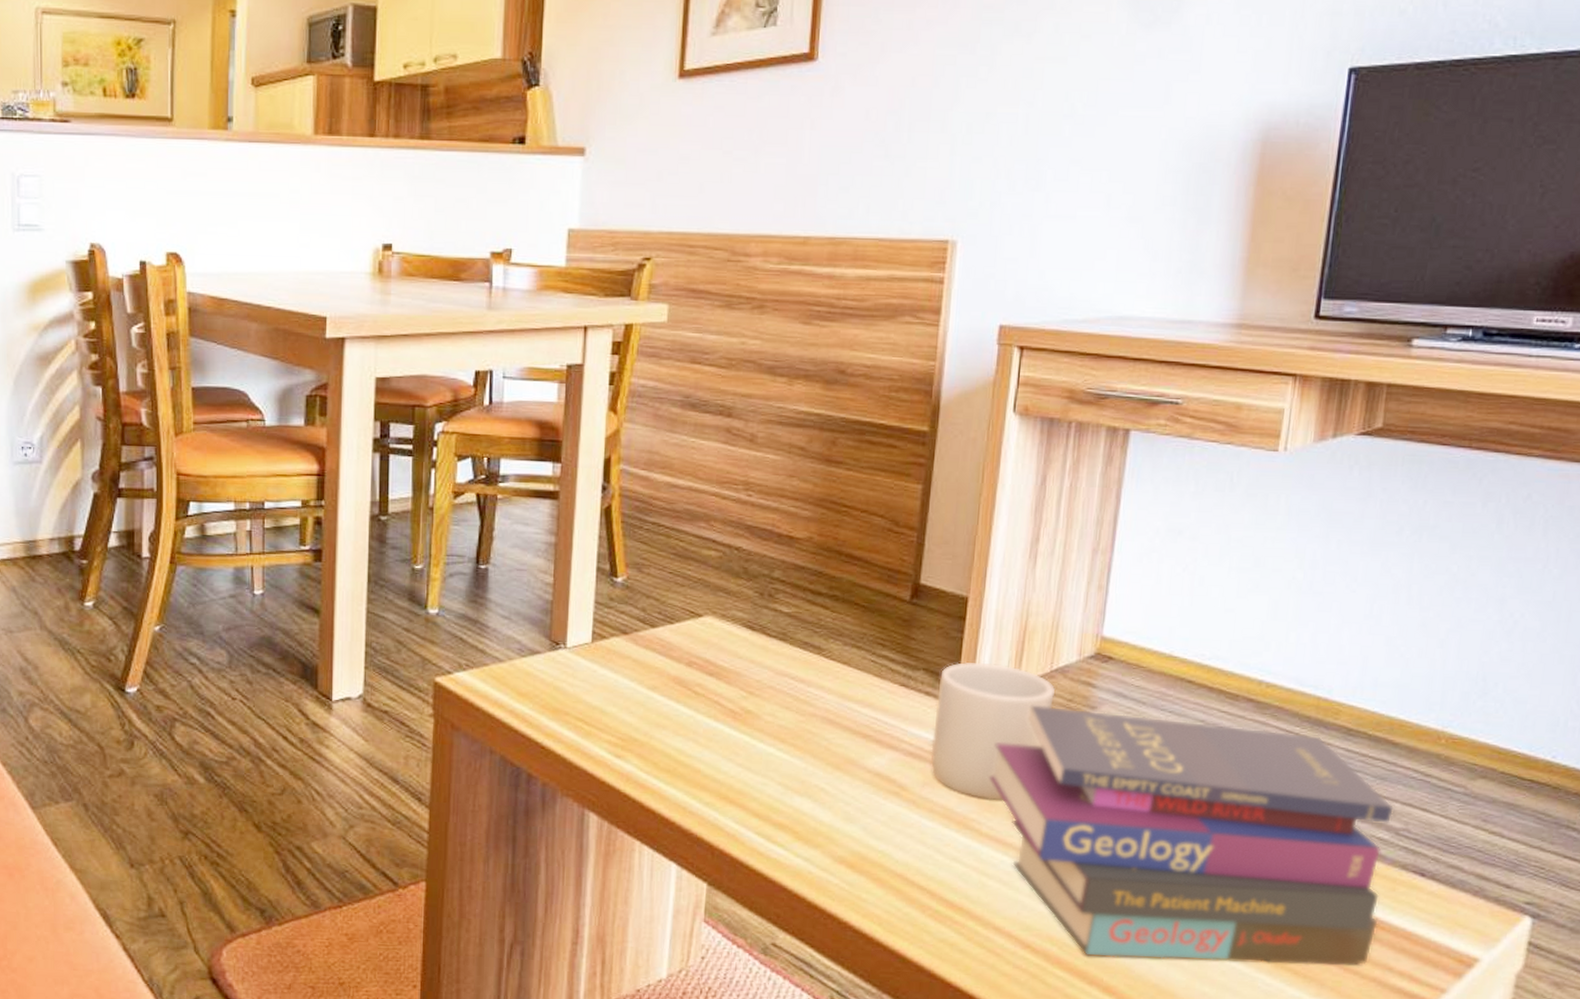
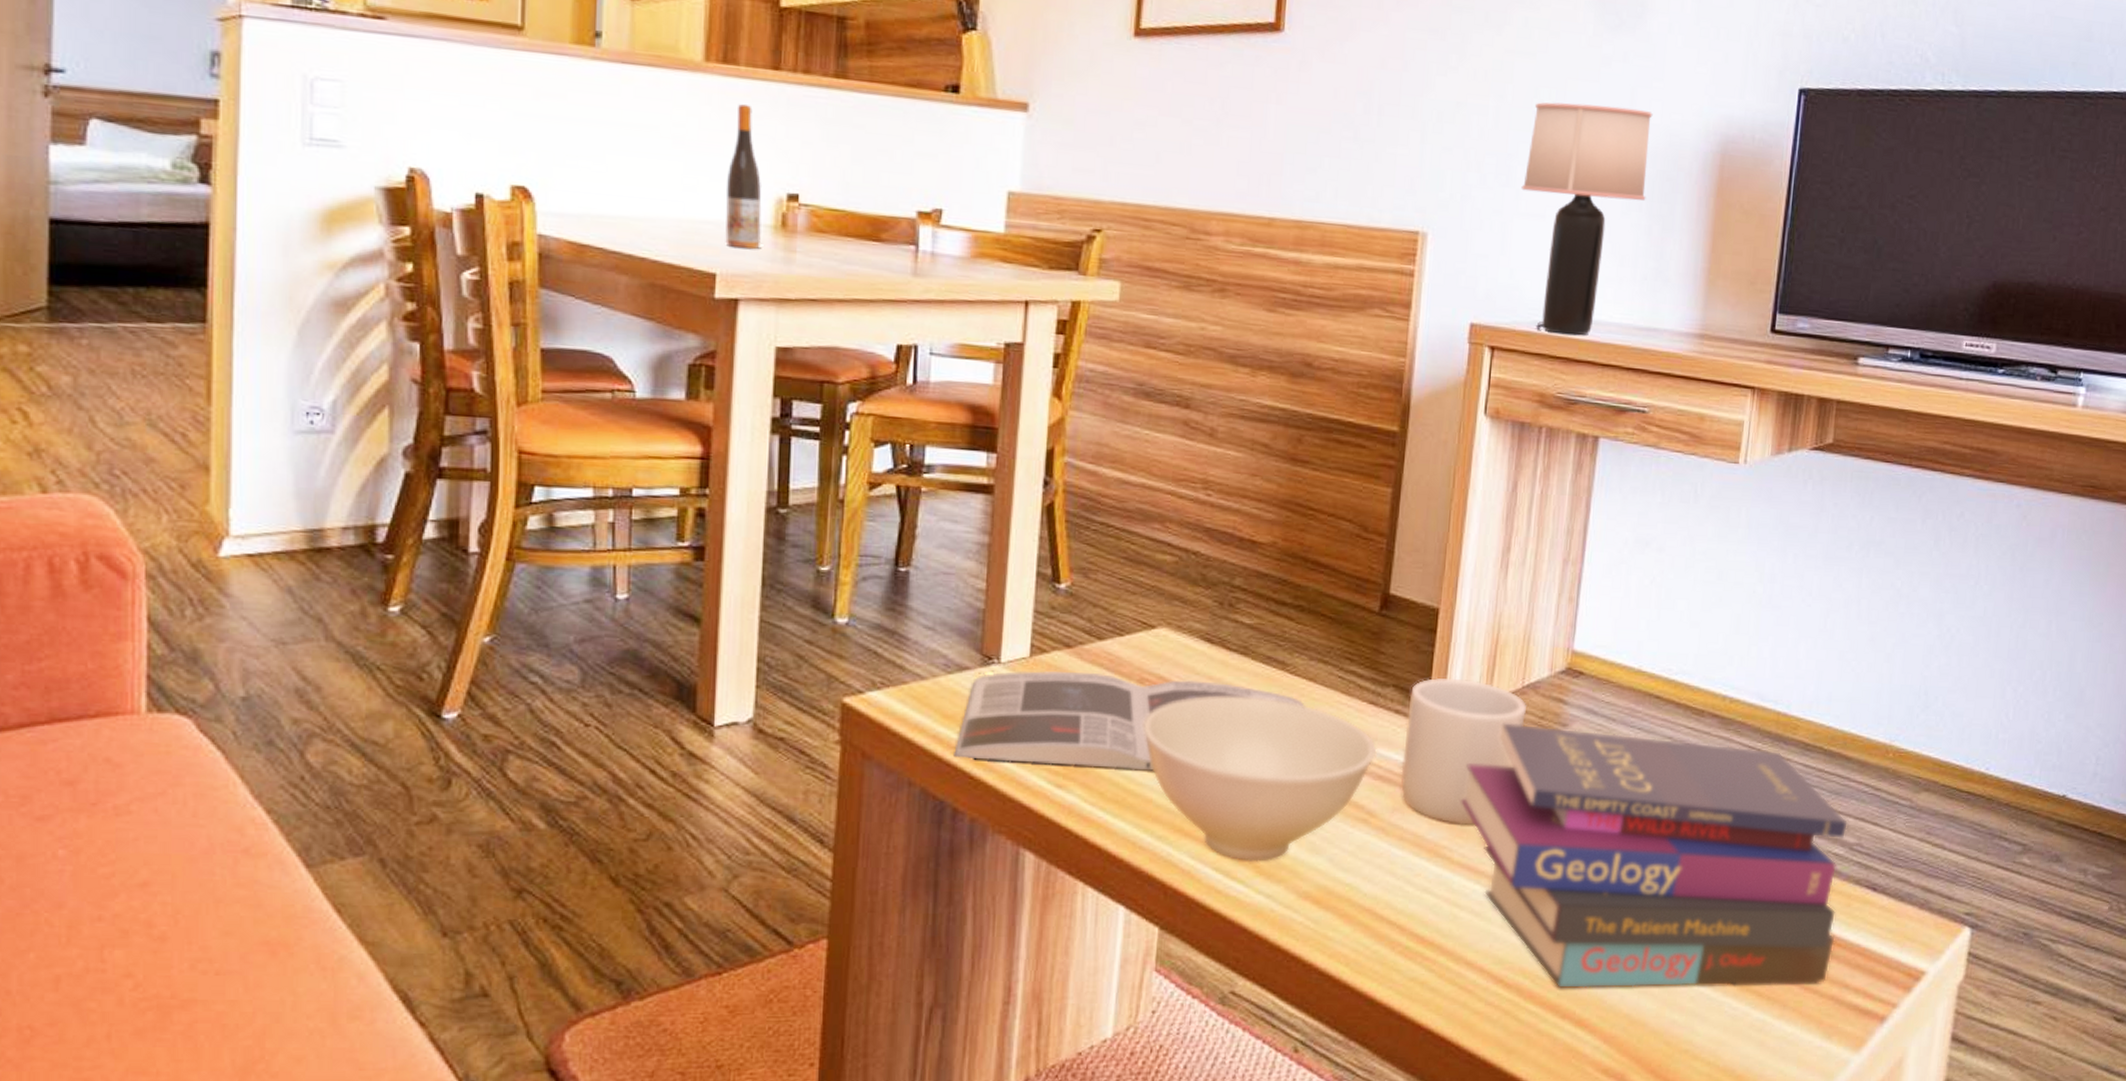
wine bottle: none [333,169,362,295] -> present [725,104,762,250]
magazine: none [528,654,841,746] -> present [954,670,1307,772]
bowl: none [691,677,908,828] -> present [1143,695,1377,862]
table lamp: none [1051,103,1189,331] -> present [1521,102,1653,335]

